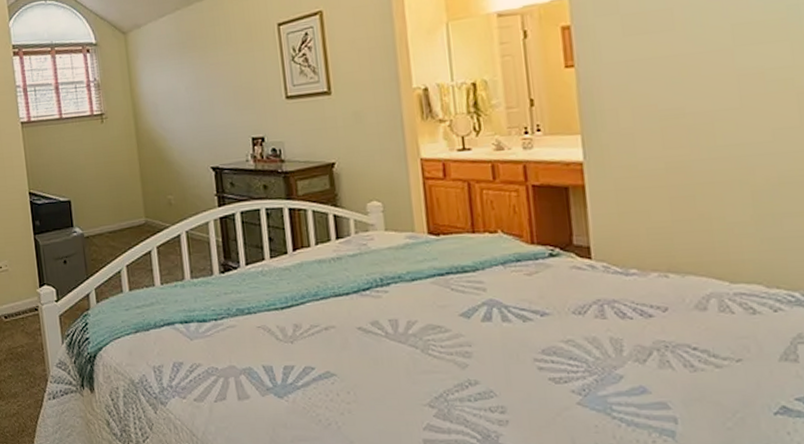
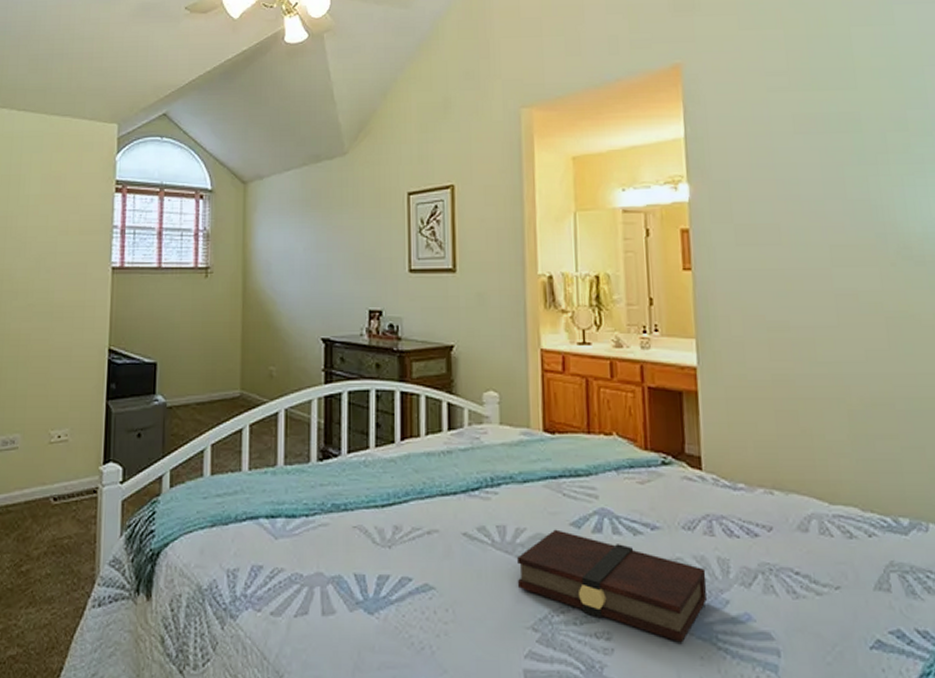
book: none [411,320,600,414] -> present [517,529,707,643]

